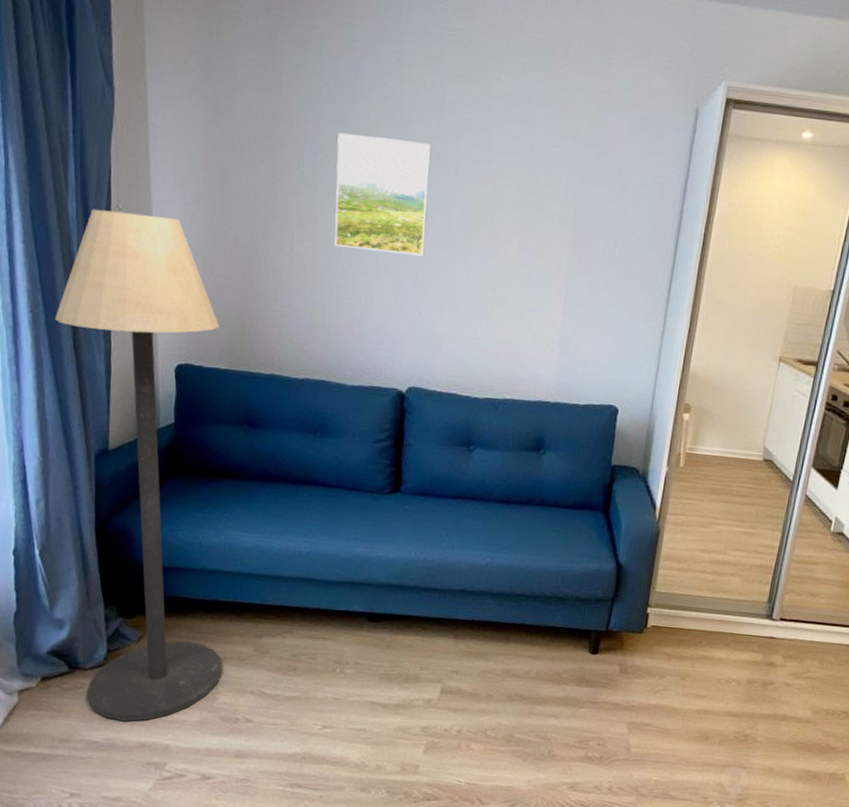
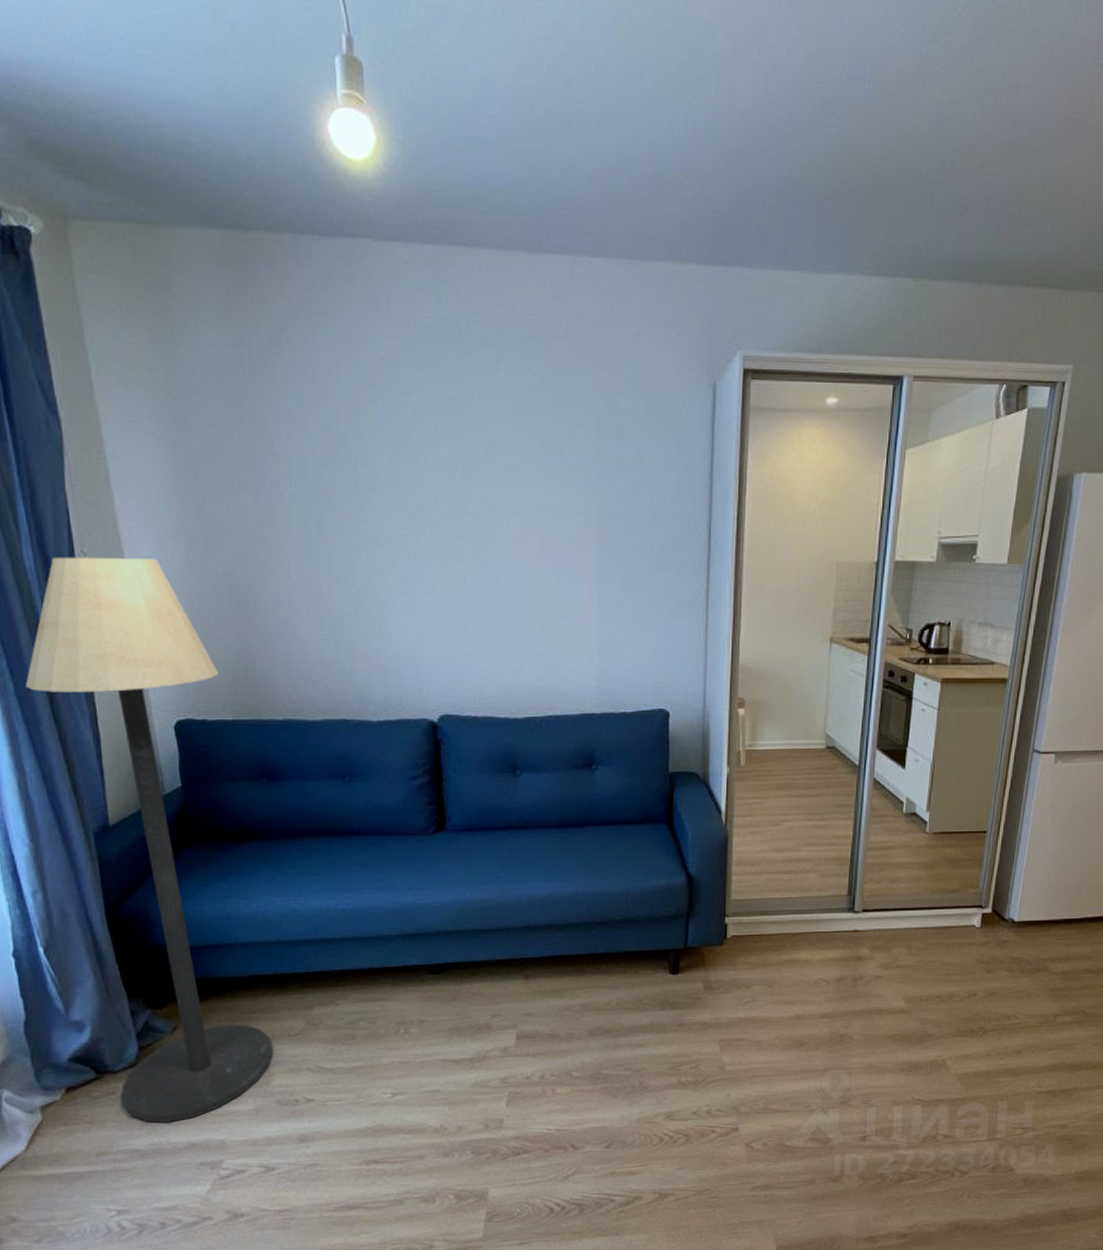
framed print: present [334,133,431,256] -> none [326,445,440,572]

